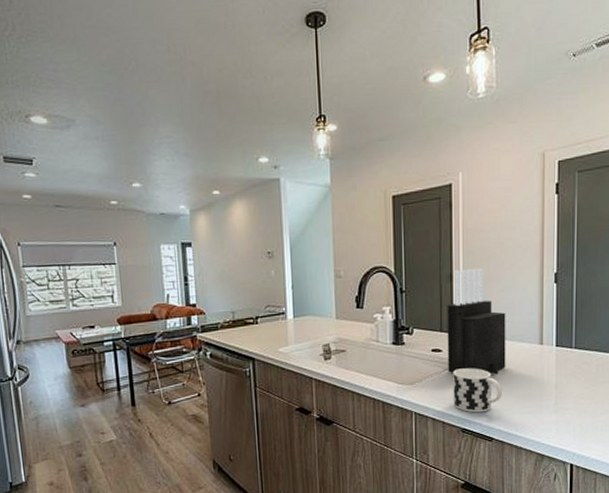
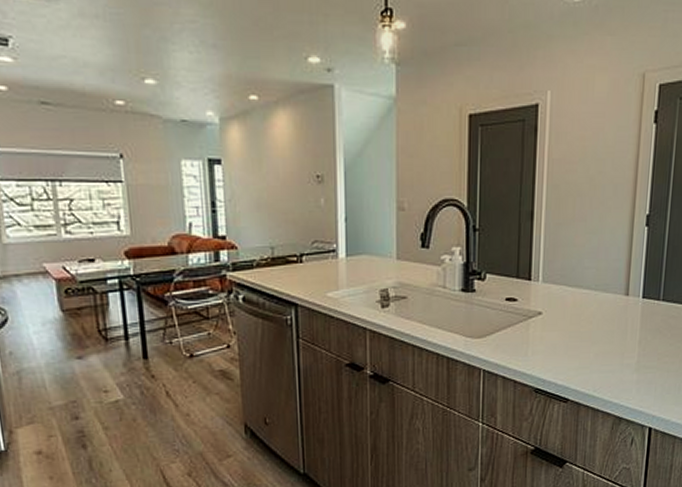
knife block: present [447,267,506,375] -> none [523,205,591,328]
cup: present [453,368,502,413] -> none [527,320,581,371]

